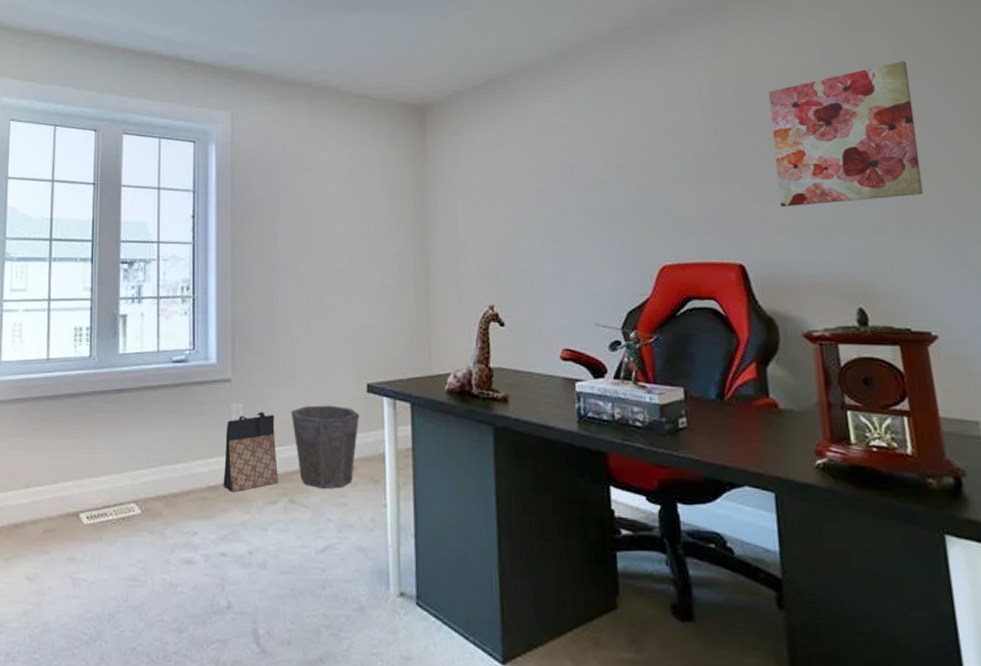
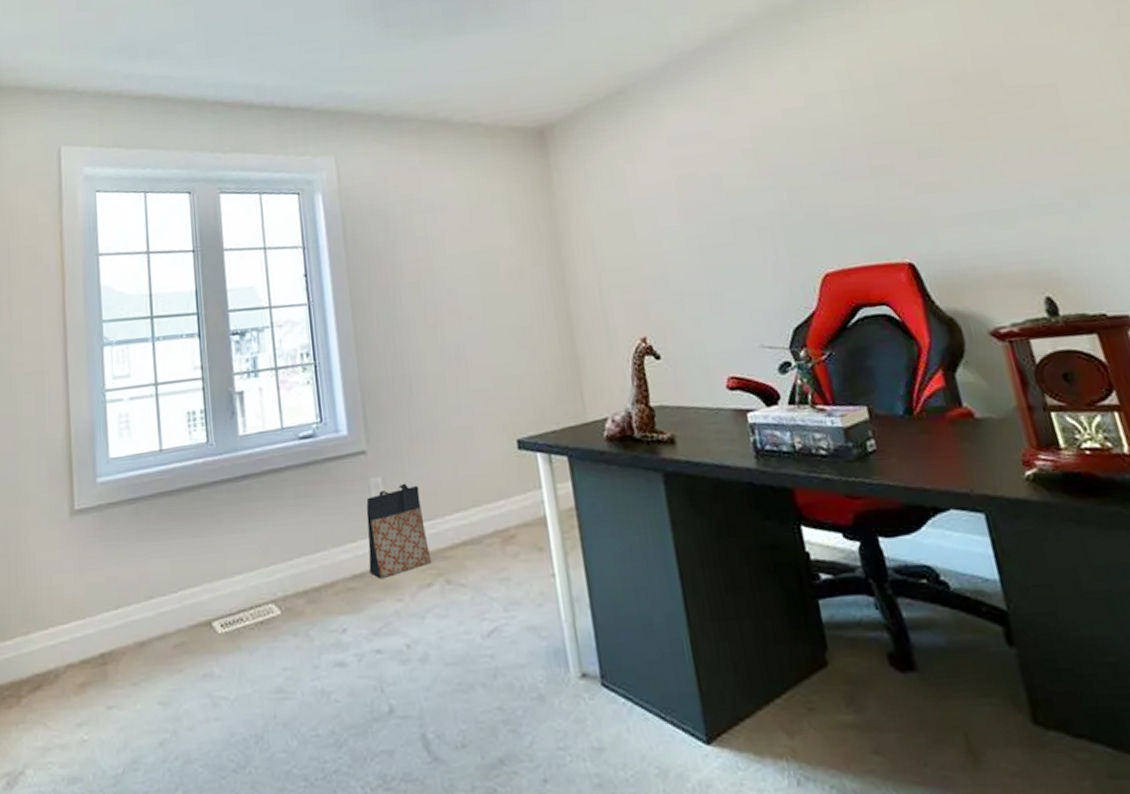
waste bin: present [290,405,359,490] -> none [435,468,514,565]
wall art: present [768,61,924,208] -> none [912,25,1097,197]

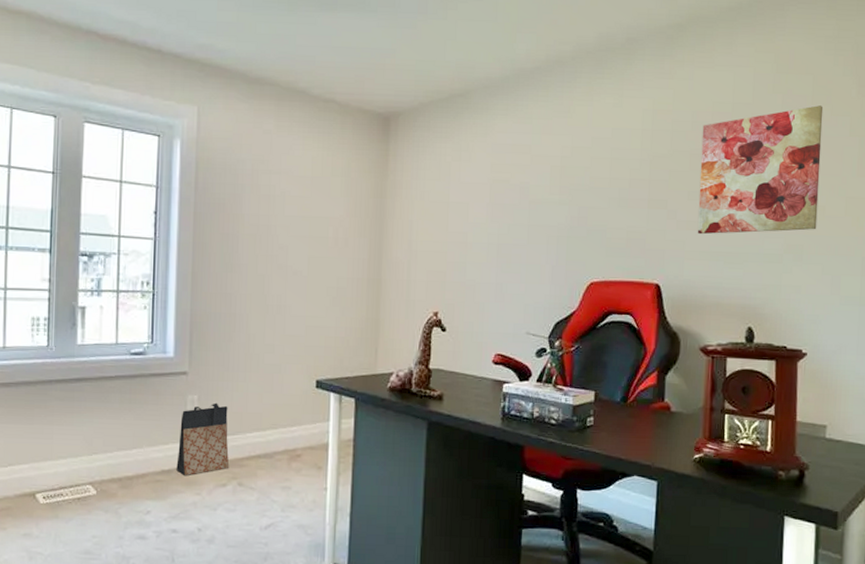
wall art: none [912,25,1097,197] -> present [697,105,824,235]

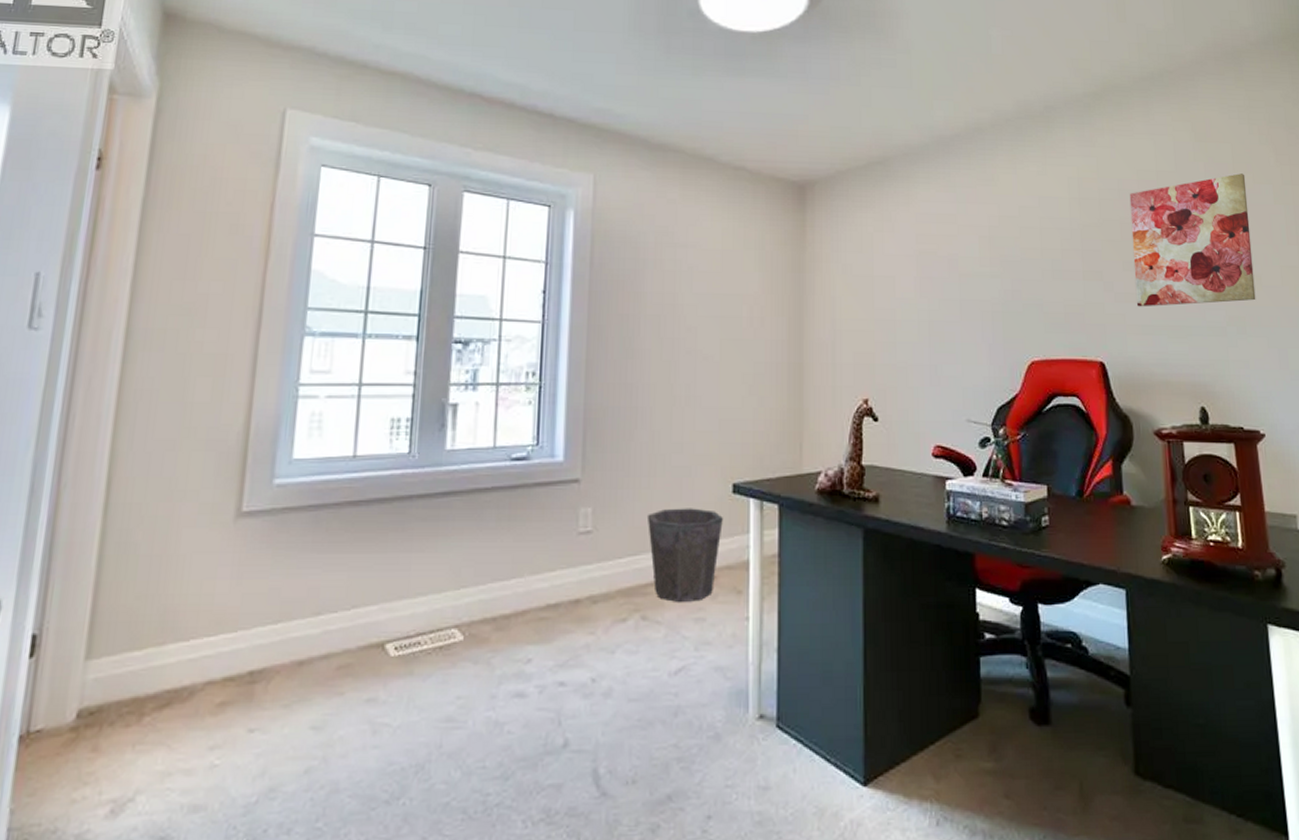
bag: present [176,402,230,476] -> none [565,516,631,611]
waste bin: none [243,398,307,474] -> present [646,508,723,603]

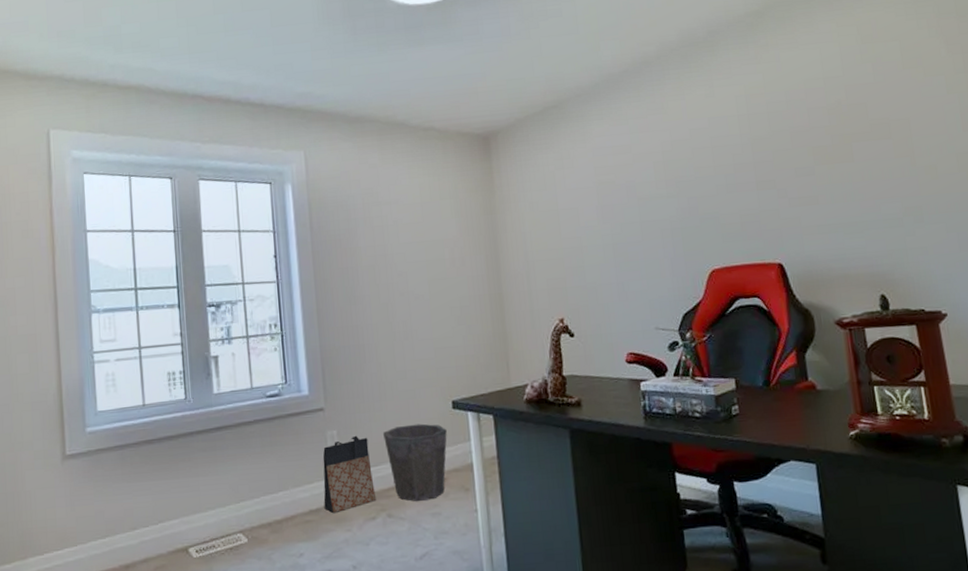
bag: none [565,516,631,611] -> present [323,435,377,514]
wall art: present [1129,173,1256,307] -> none [797,68,932,209]

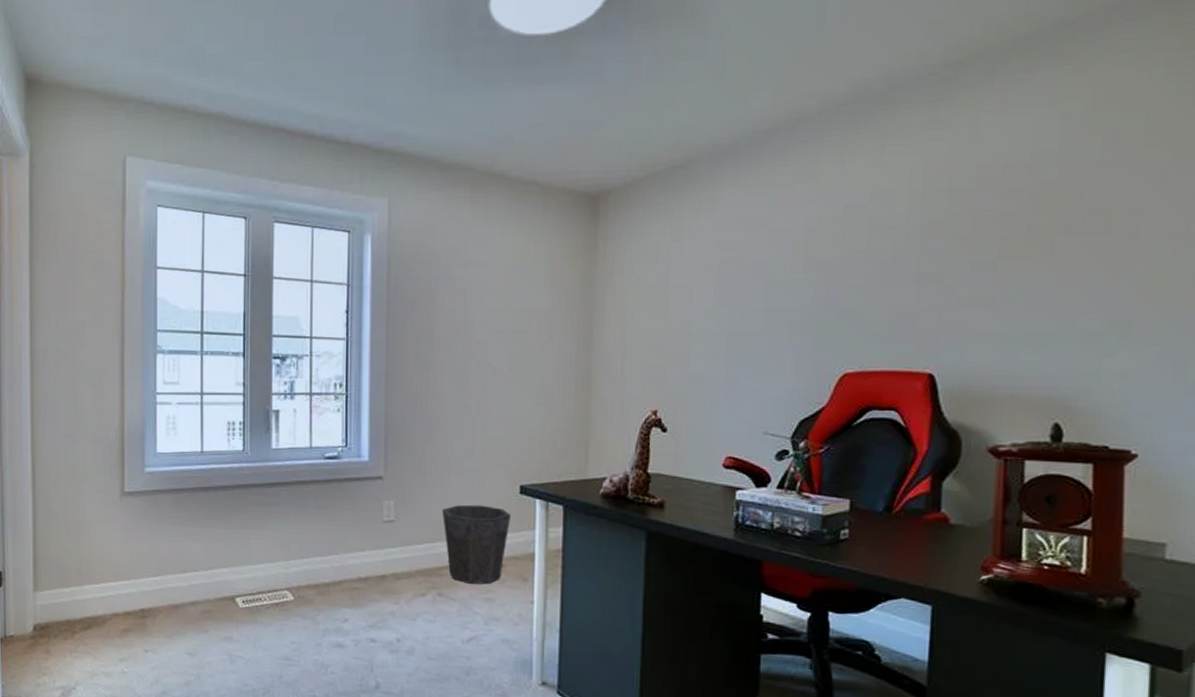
bag: present [323,435,377,514] -> none [373,508,429,585]

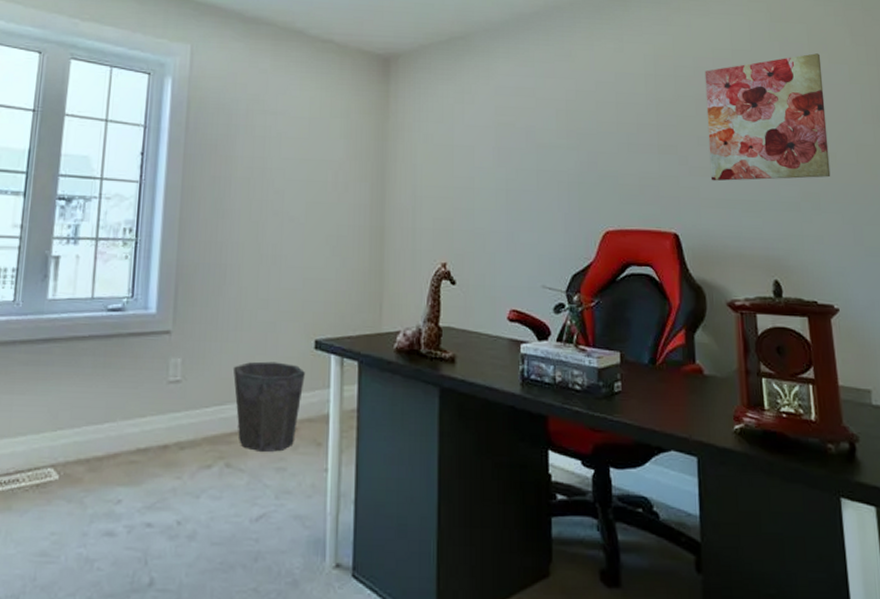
wall art: none [983,146,1162,313] -> present [704,53,831,181]

